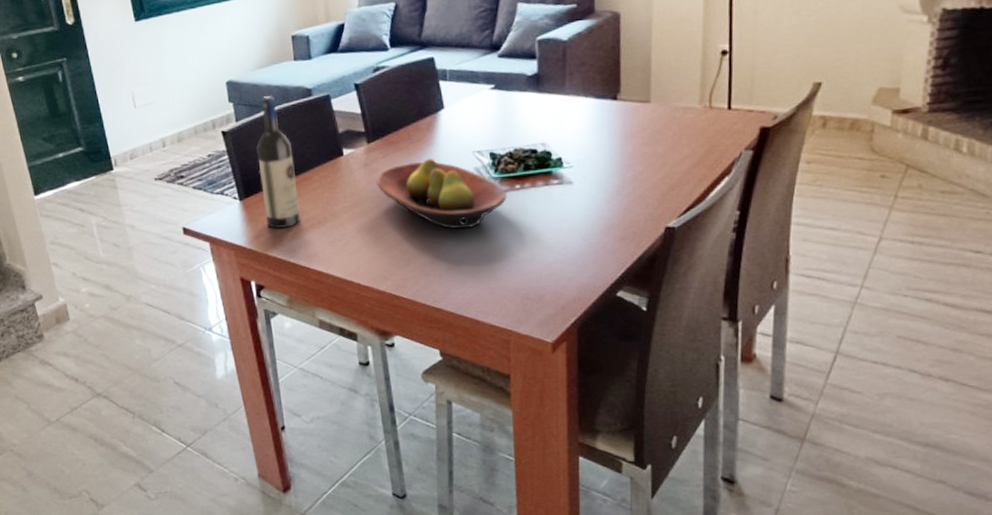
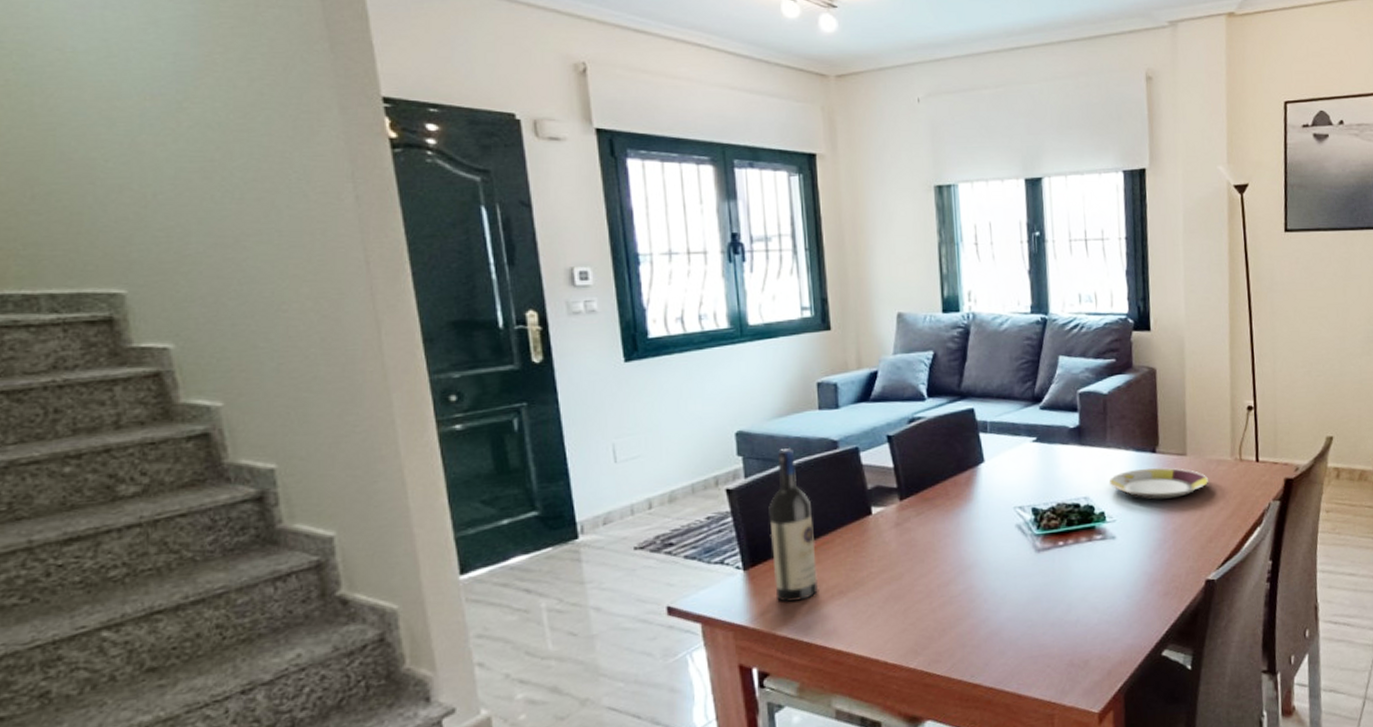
fruit bowl: present [376,158,507,230] -> none [909,515,1050,593]
plate: none [566,115,673,147] -> present [1108,467,1208,499]

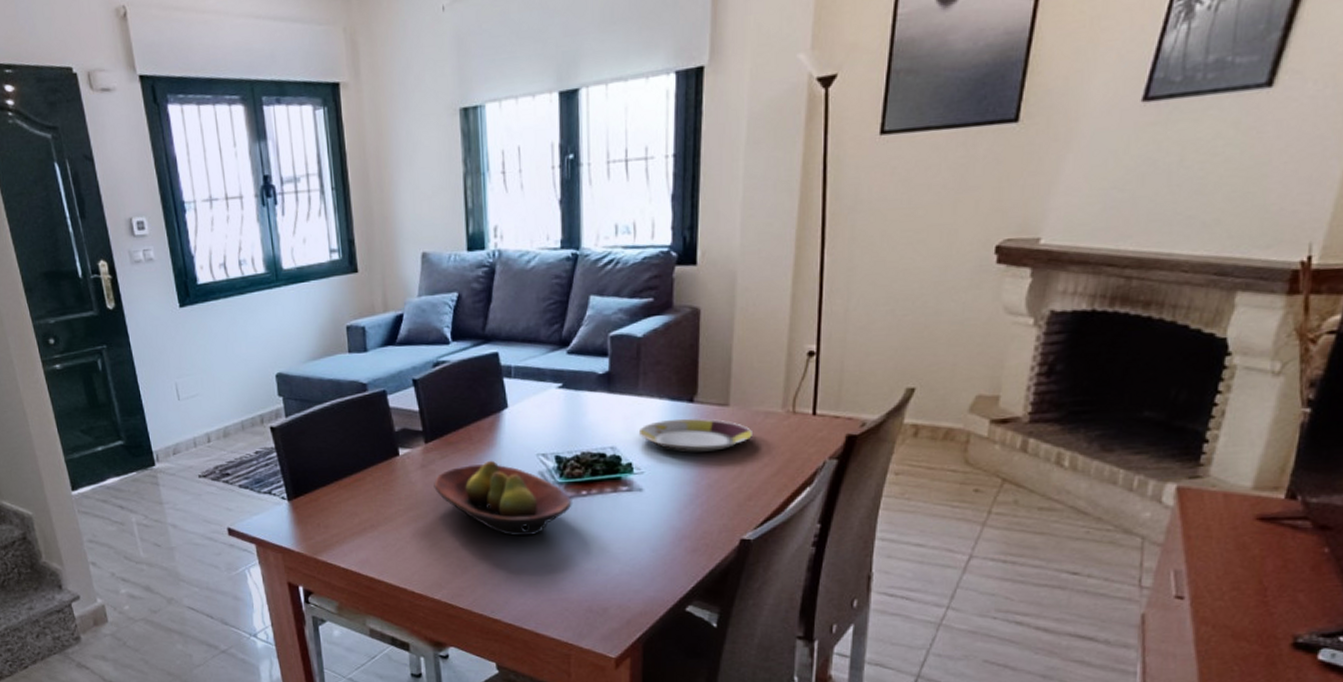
wine bottle: present [768,448,819,602] -> none [307,390,353,531]
fruit bowl: none [909,515,1050,593] -> present [434,460,572,537]

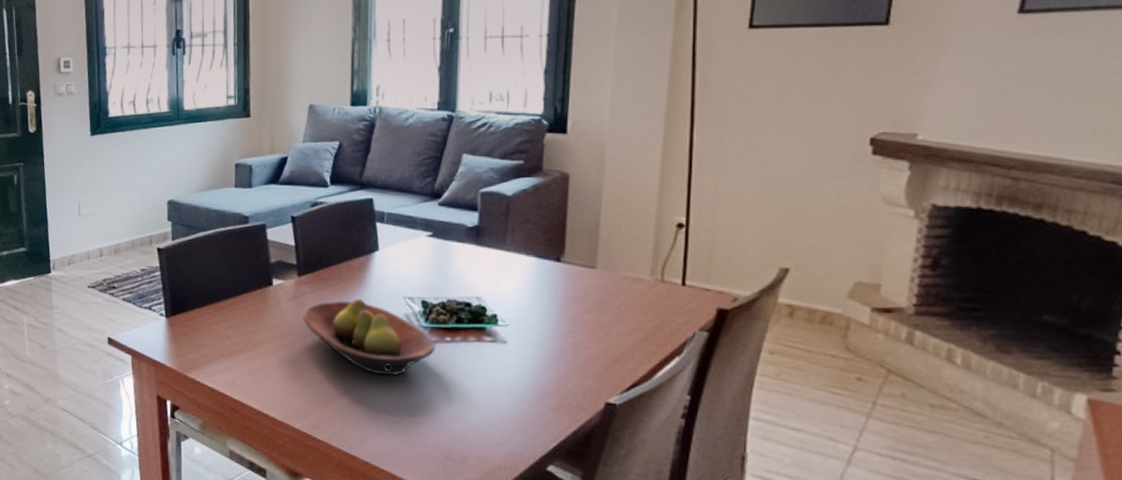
plate: present [638,418,752,452] -> none [504,276,619,312]

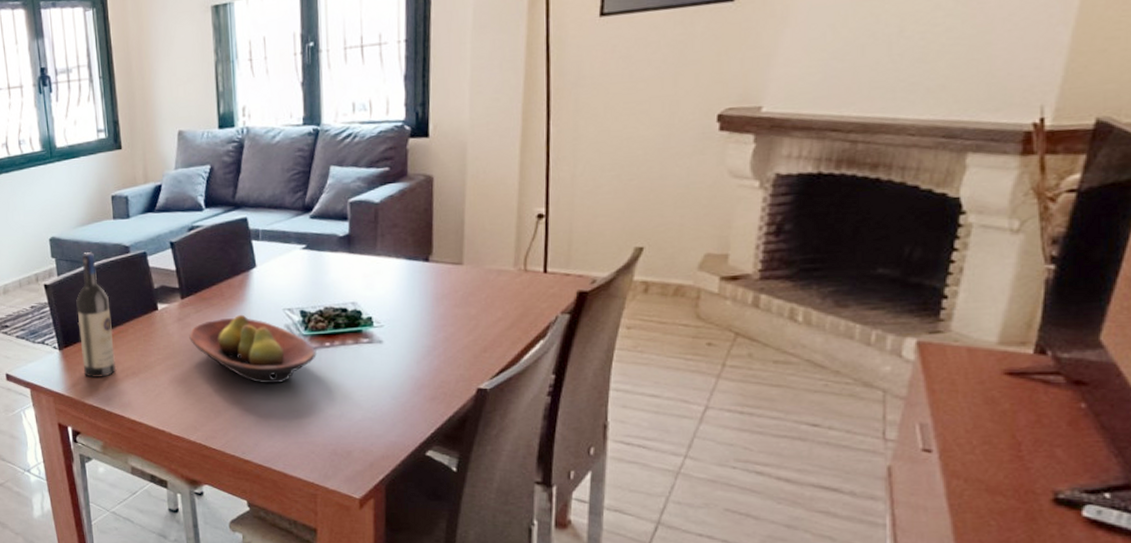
wine bottle: none [188,219,224,351] -> present [76,252,117,377]

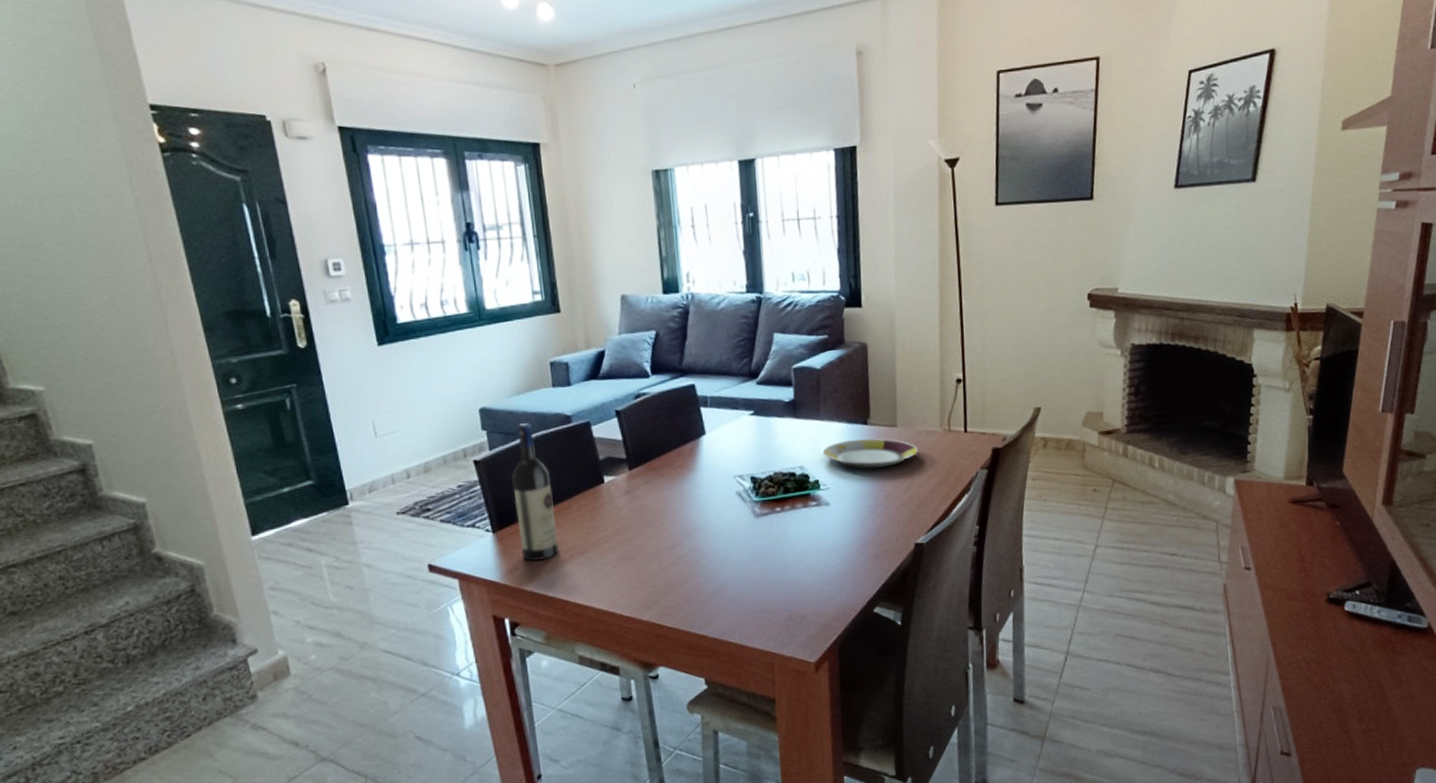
fruit bowl: present [189,314,317,384] -> none [638,483,768,554]
plate: none [377,276,486,307] -> present [822,438,918,468]

